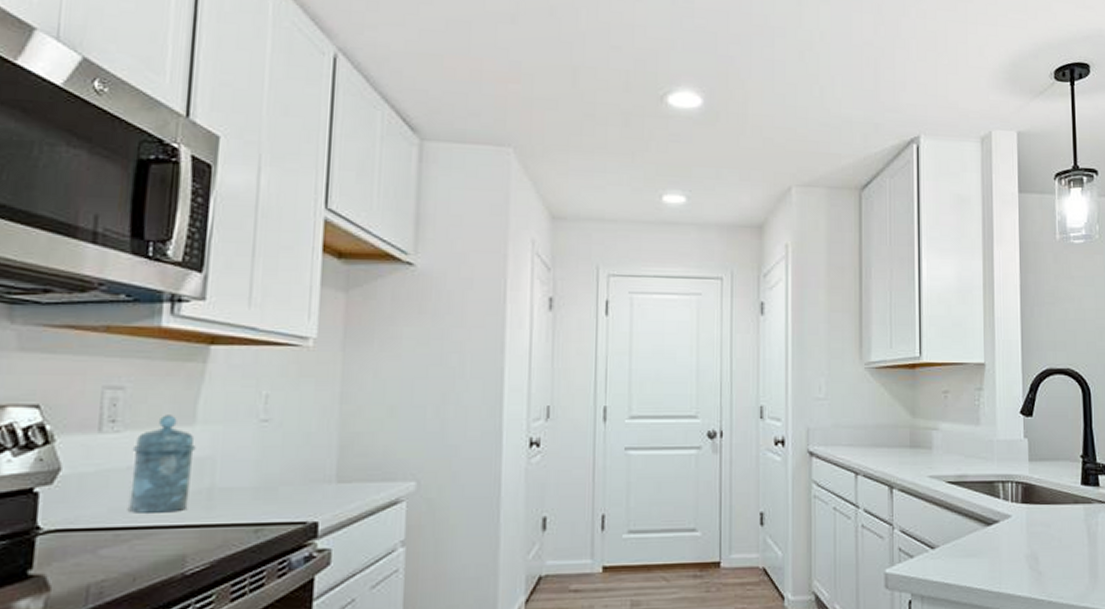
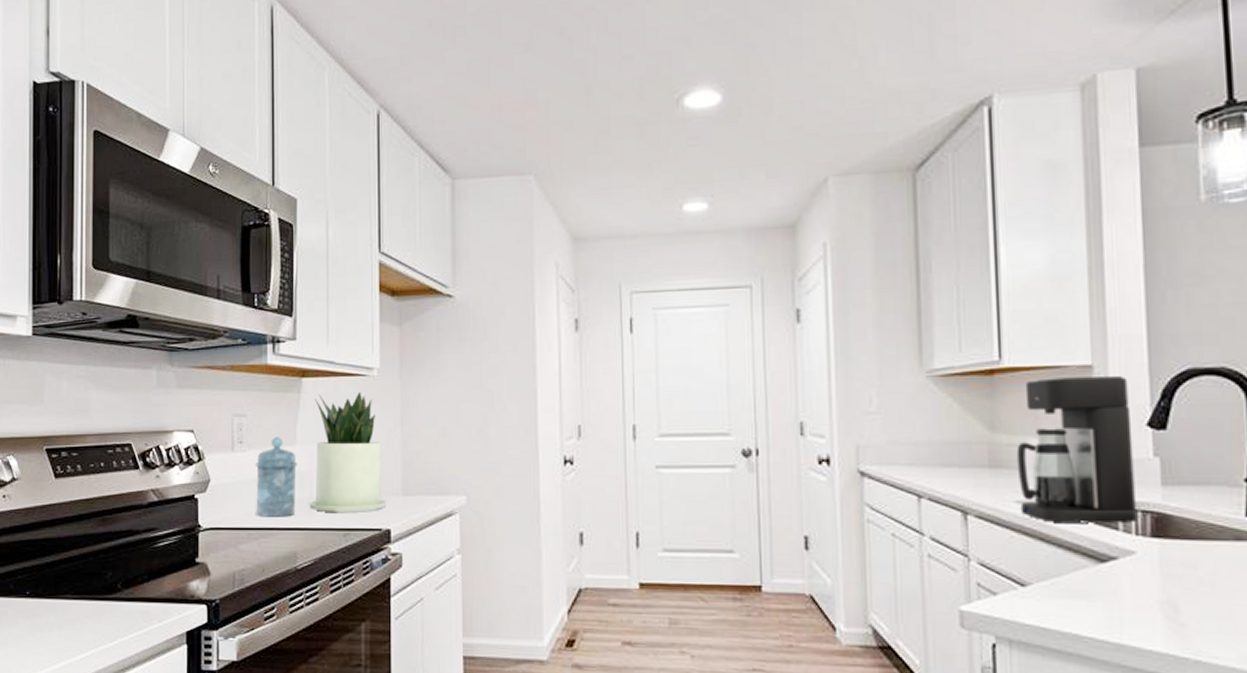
planter: none [206,364,317,505] -> present [307,392,388,512]
coffee maker: none [930,373,1013,495] -> present [1016,376,1138,524]

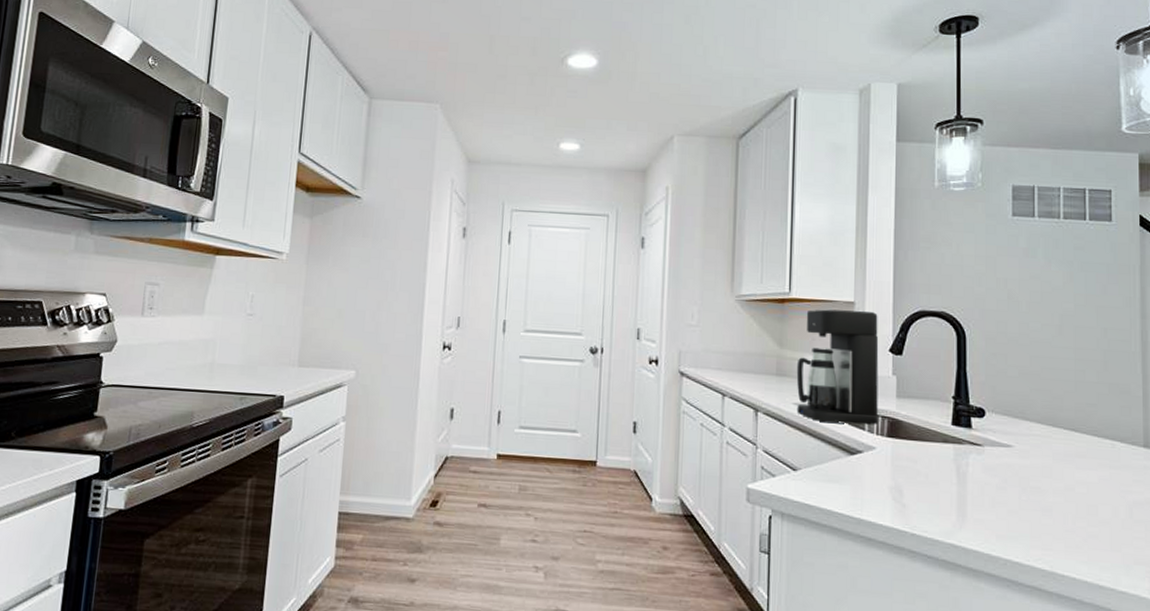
canister: present [255,437,298,517] -> none [158,306,204,379]
planter: present [307,392,388,512] -> none [209,271,284,380]

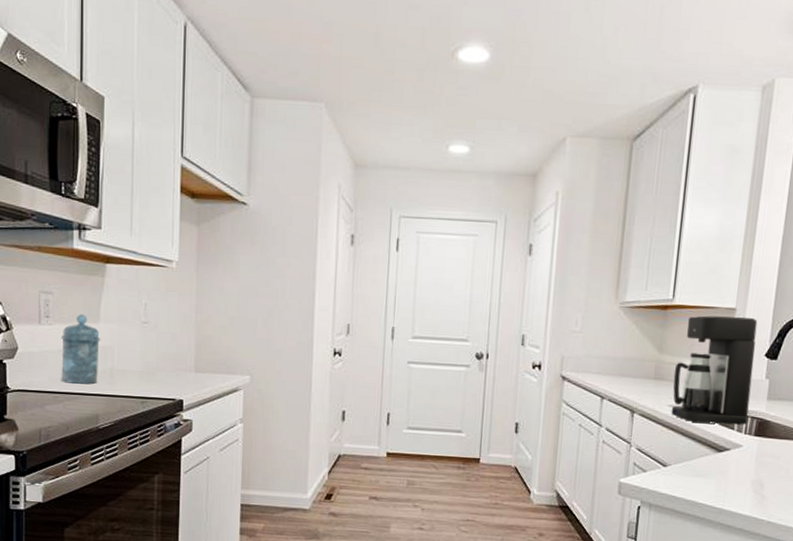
canister: none [158,306,204,379] -> present [60,314,101,384]

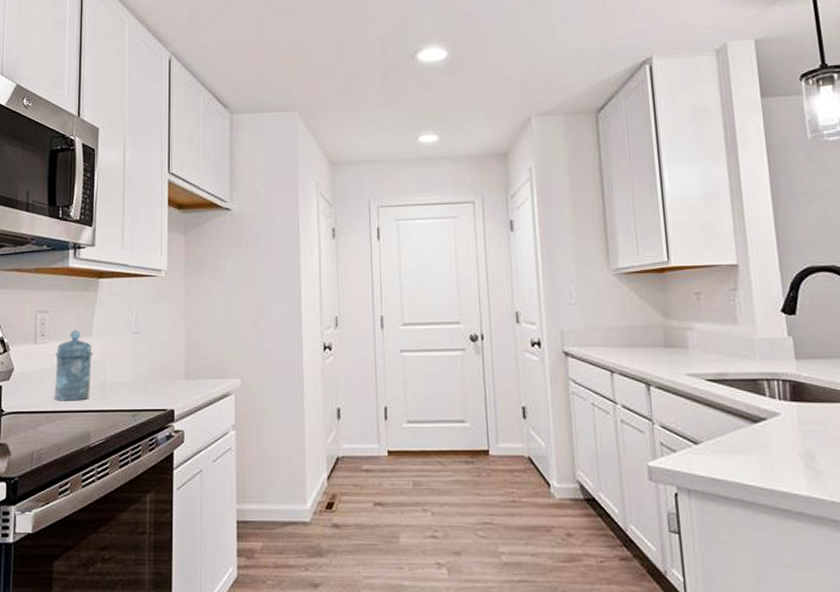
coffee maker: present [671,315,758,425] -> none [684,273,780,392]

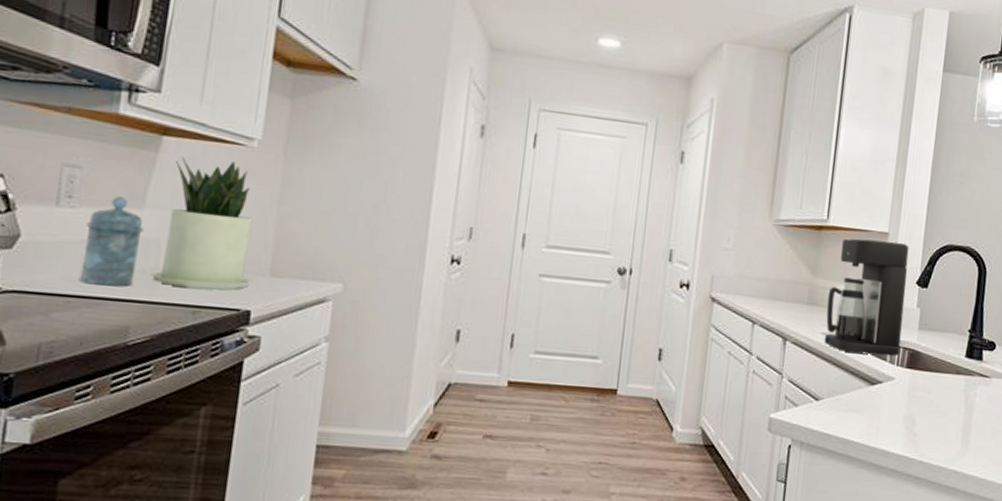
planter: none [101,290,173,395] -> present [150,157,253,290]
coffee maker: none [684,273,780,392] -> present [824,238,909,356]

